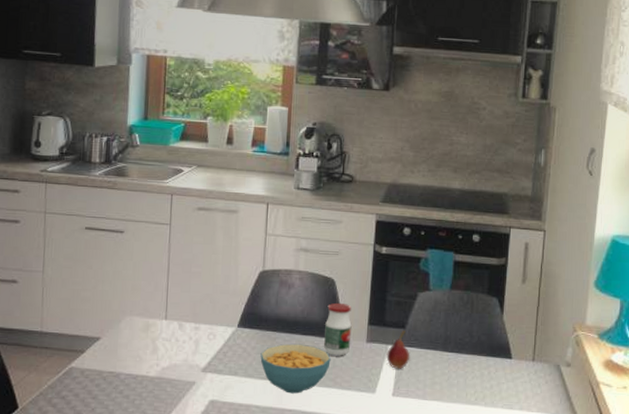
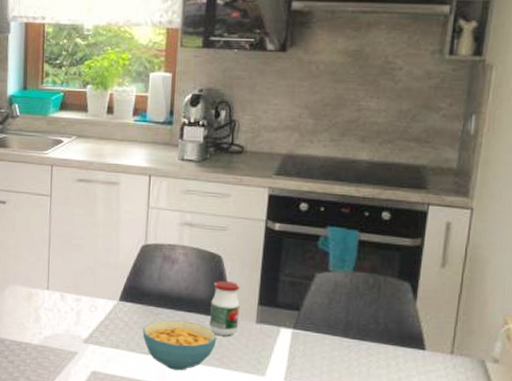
fruit: present [386,330,411,369] -> none [278,313,305,353]

